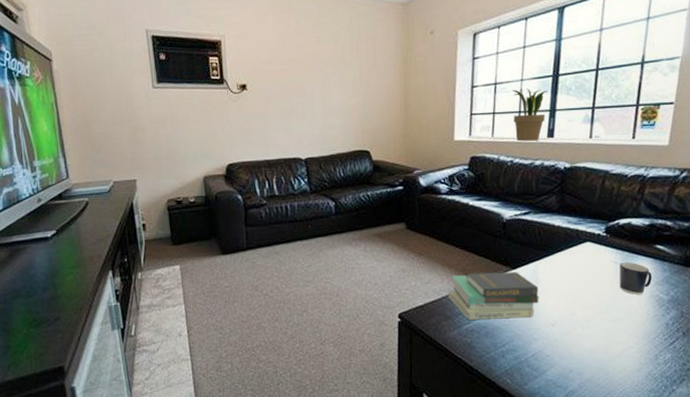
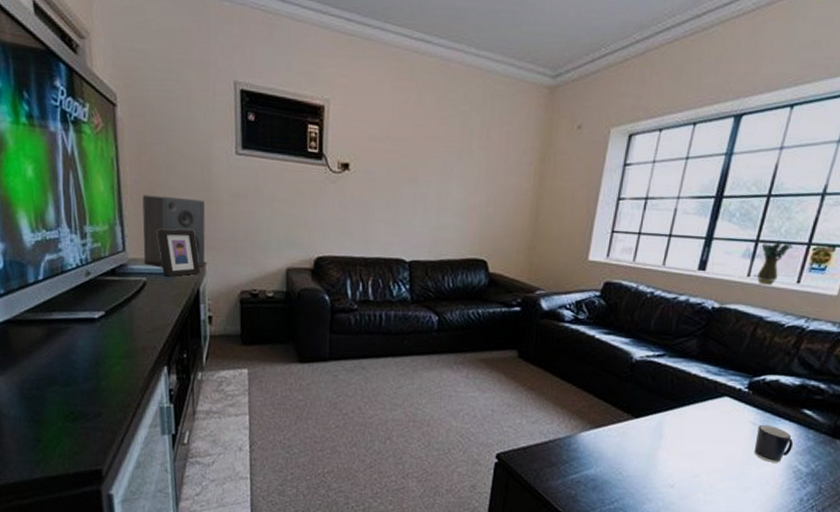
speaker: none [80,128,136,189] -> present [142,195,206,268]
picture frame: none [93,153,132,195] -> present [156,229,200,277]
books: present [447,271,539,320] -> none [555,416,662,475]
potted plant: present [512,87,547,142] -> none [661,207,706,272]
vase: none [597,105,624,144] -> present [757,240,793,285]

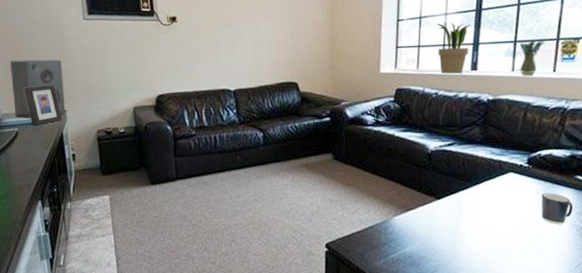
potted plant: none [661,207,706,272] -> present [437,21,471,74]

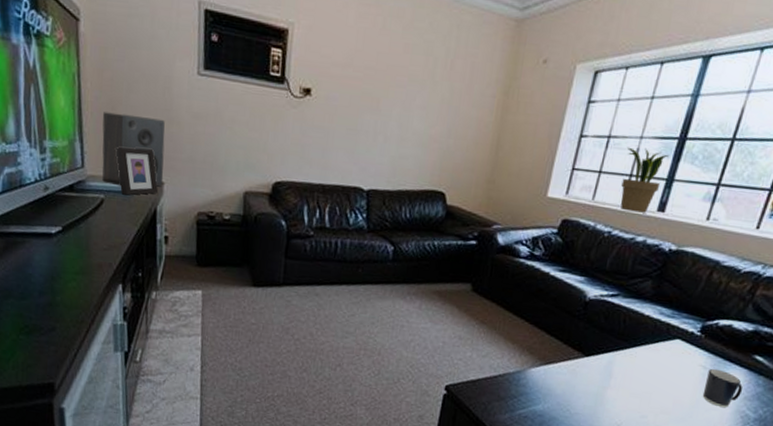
vase: present [519,39,545,76] -> none [716,185,755,230]

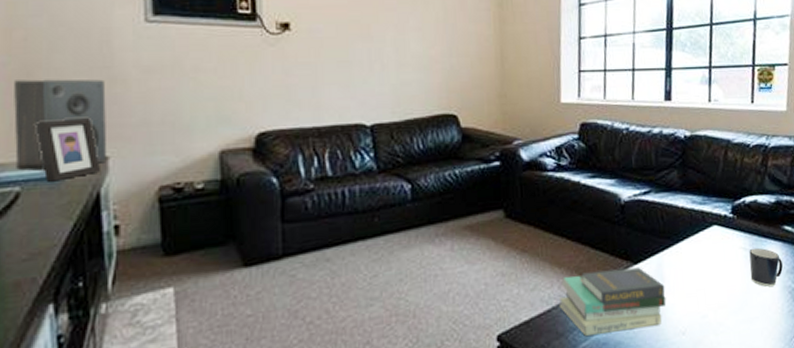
books: none [505,352,611,413] -> present [559,267,666,336]
potted plant: present [620,147,669,213] -> none [624,41,662,105]

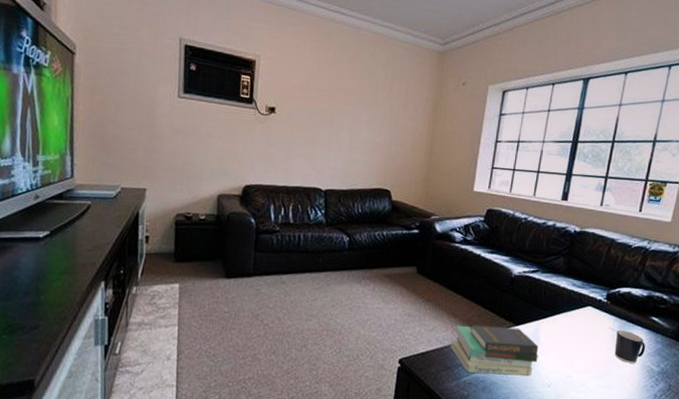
speaker: present [14,79,107,172] -> none [90,129,148,193]
picture frame: present [35,117,100,182] -> none [103,159,141,201]

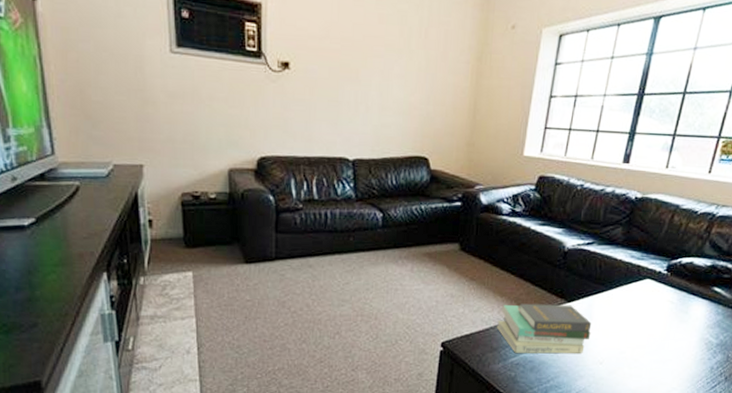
mug: present [614,330,646,364] -> none [672,302,706,337]

